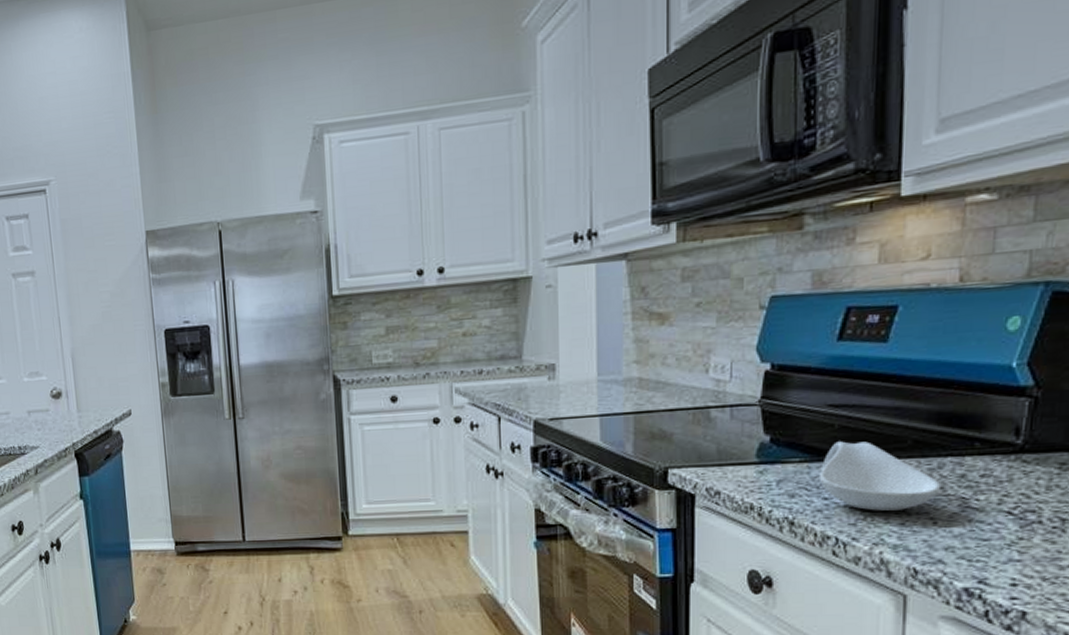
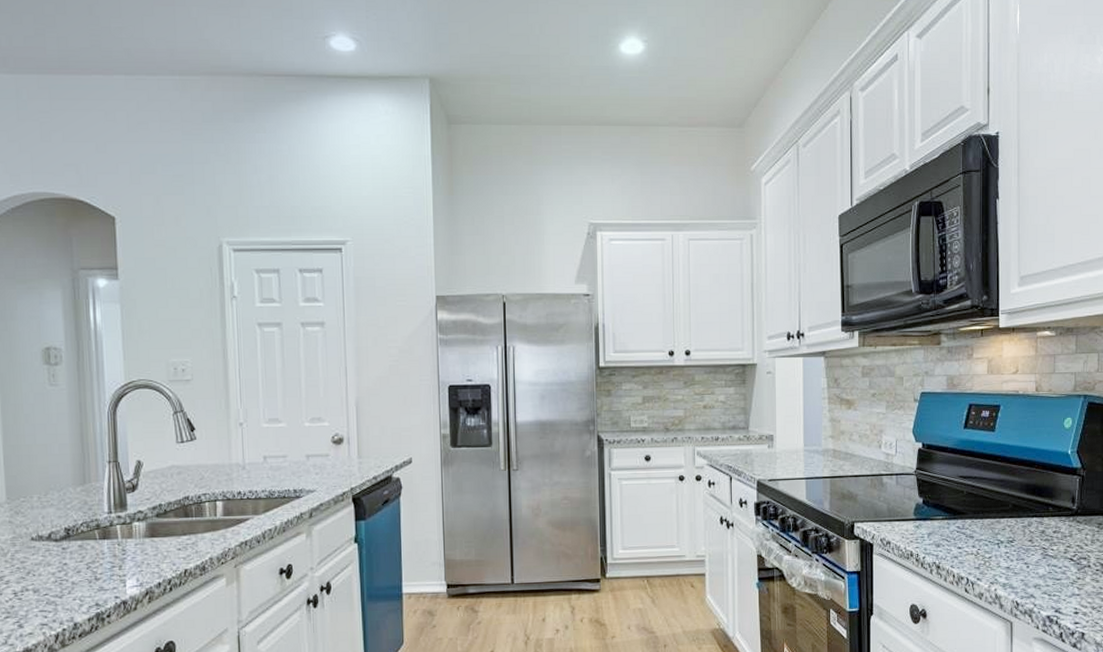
spoon rest: present [818,441,942,511] -> none [955,504,1031,558]

